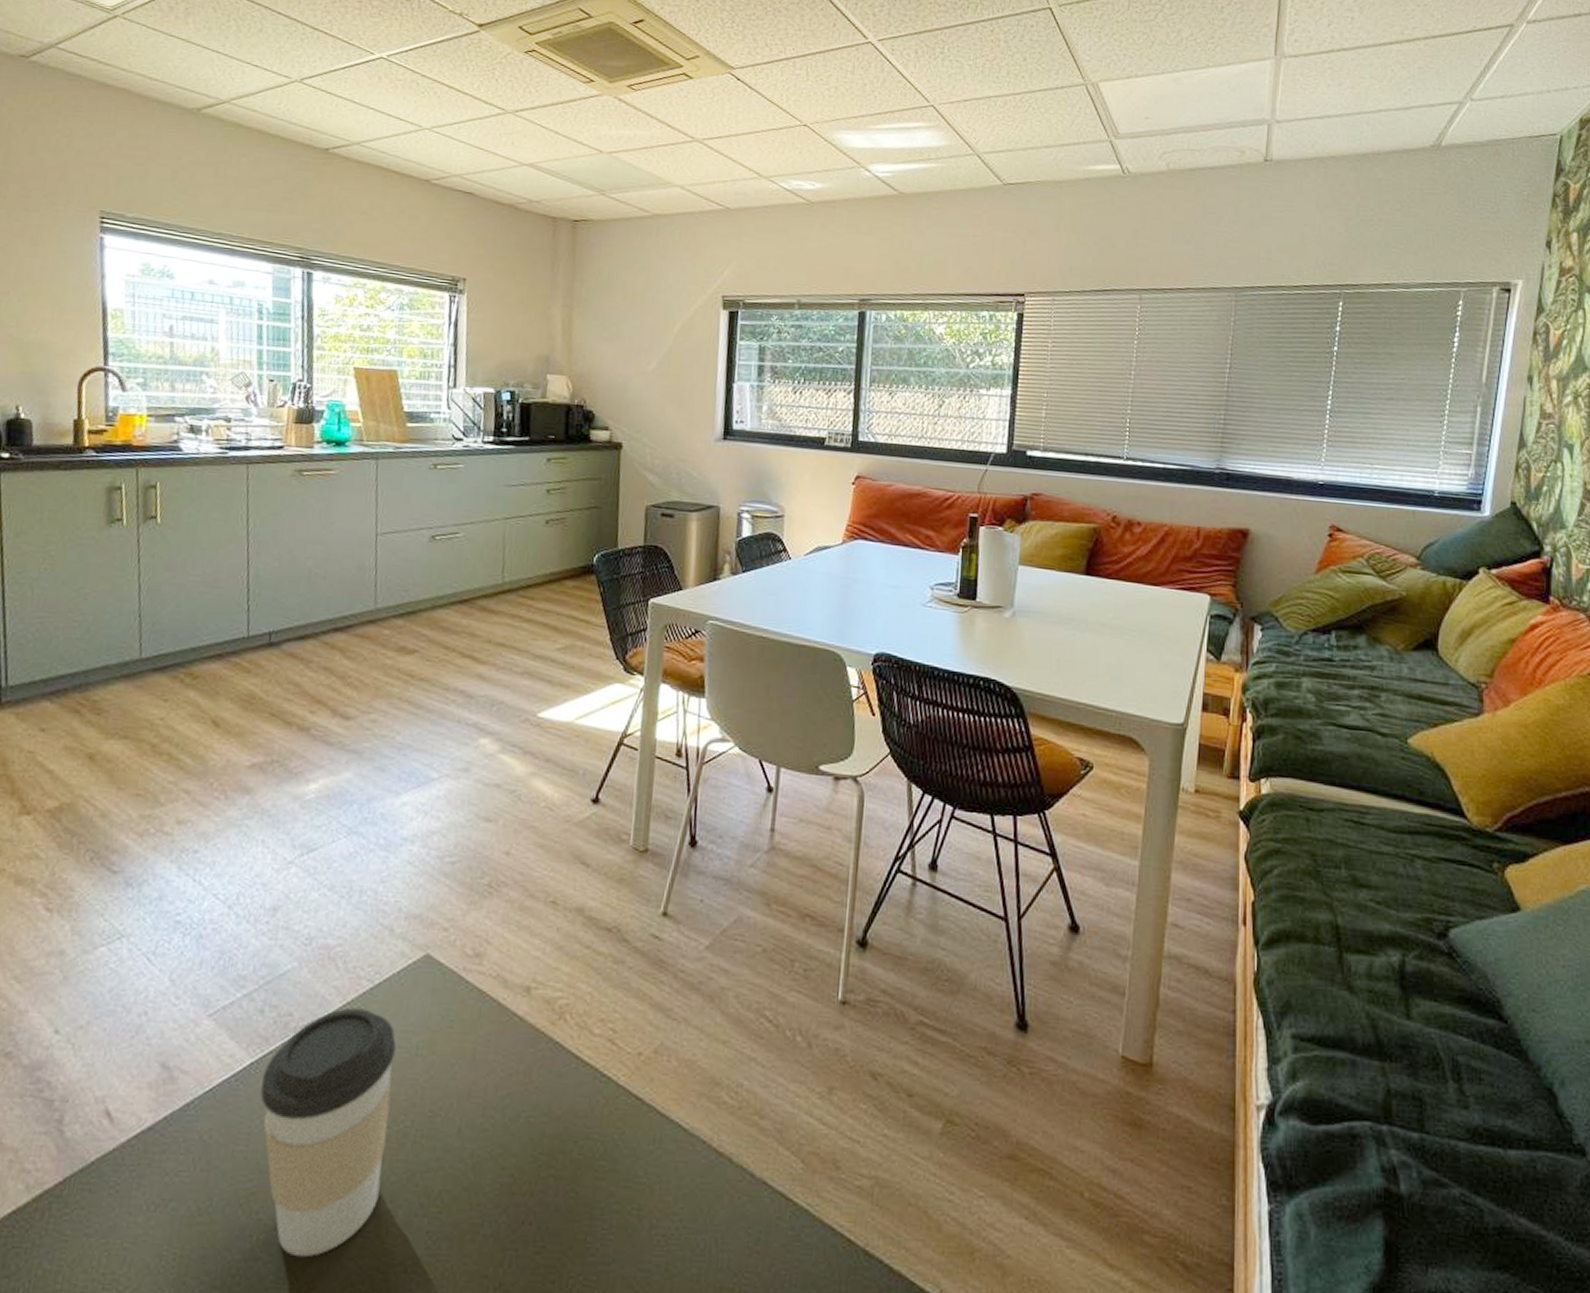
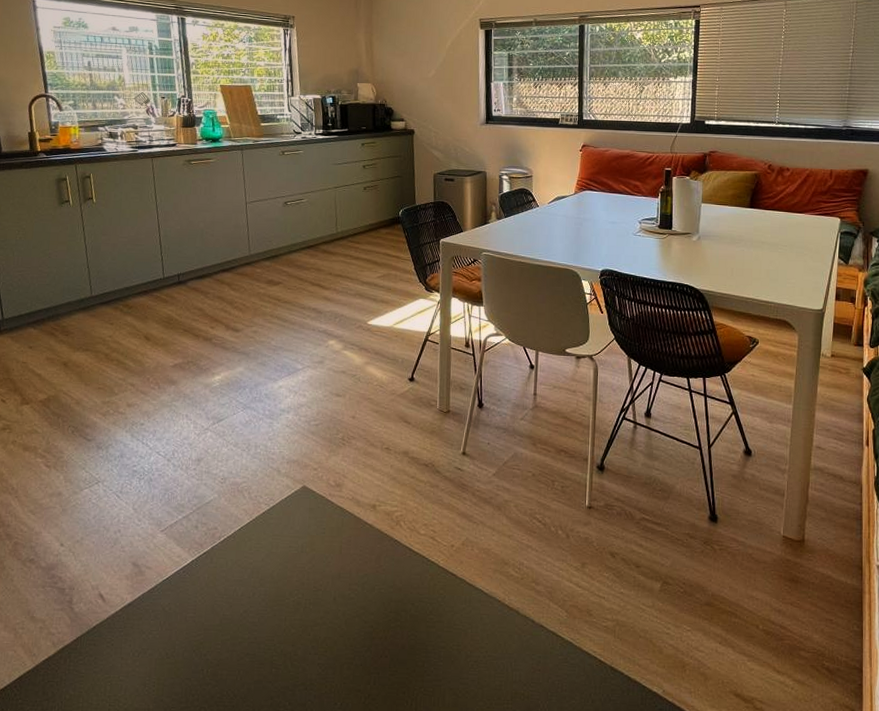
coffee cup: present [260,1007,396,1258] -> none [200,523,288,682]

